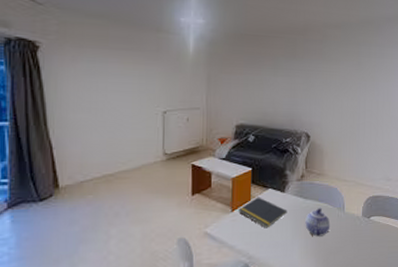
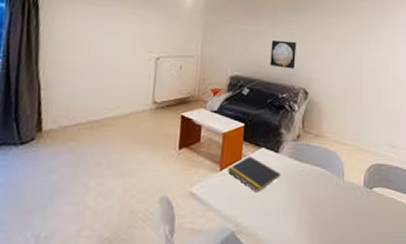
wall art: none [273,88,298,115] -> present [270,39,297,69]
teapot: present [305,207,331,237] -> none [300,172,328,207]

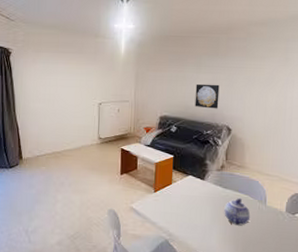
notepad: present [228,156,281,193] -> none [161,182,207,211]
teapot: none [300,172,328,207] -> present [224,197,251,226]

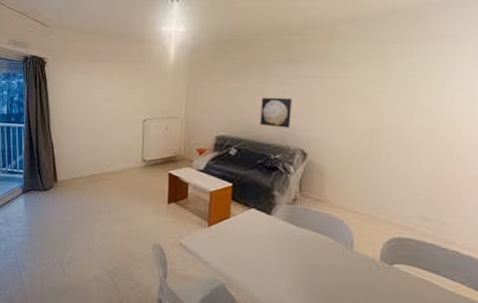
teapot: present [224,197,251,226] -> none [296,238,332,274]

